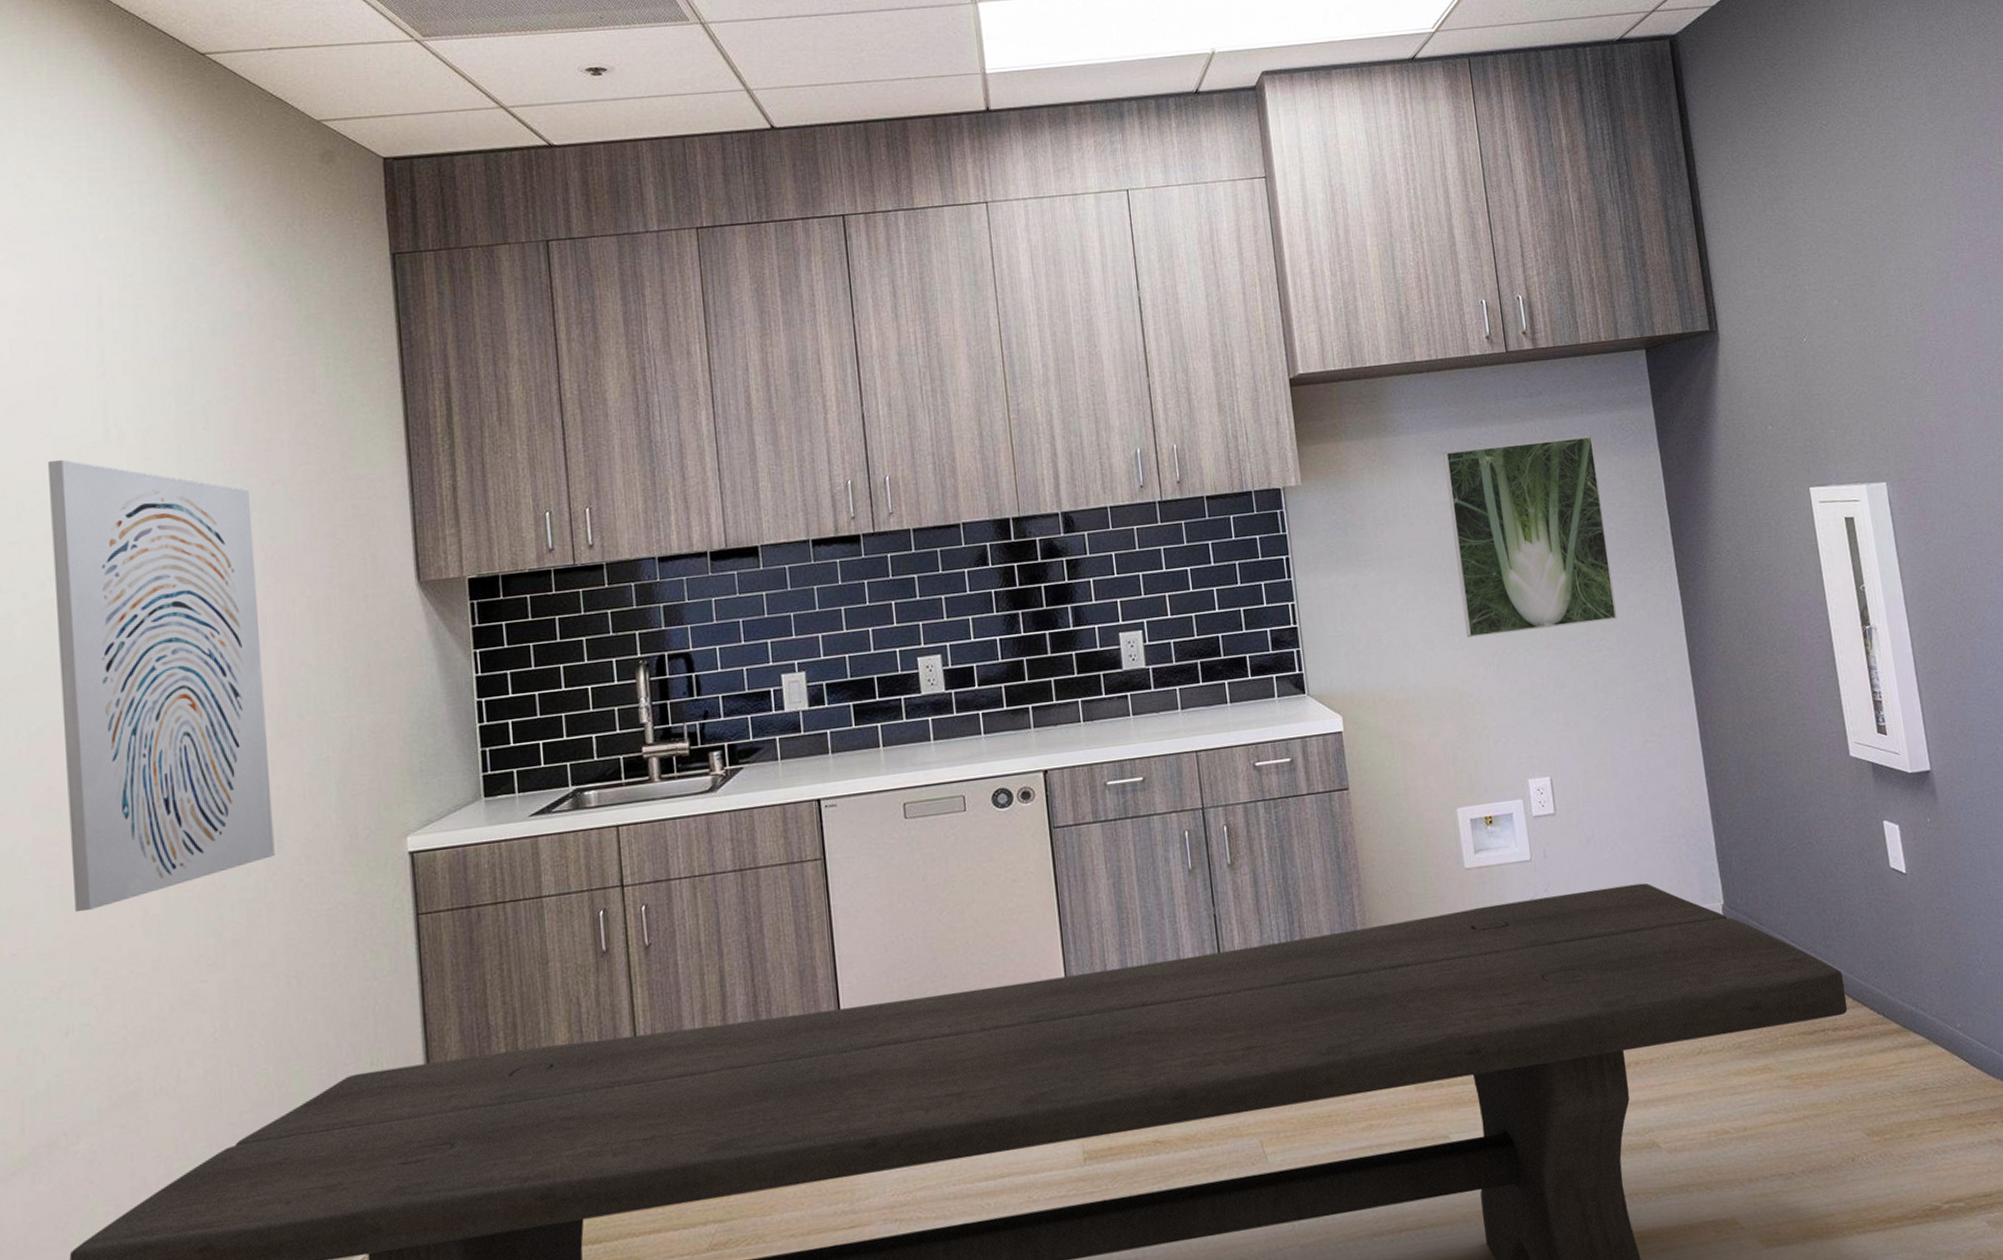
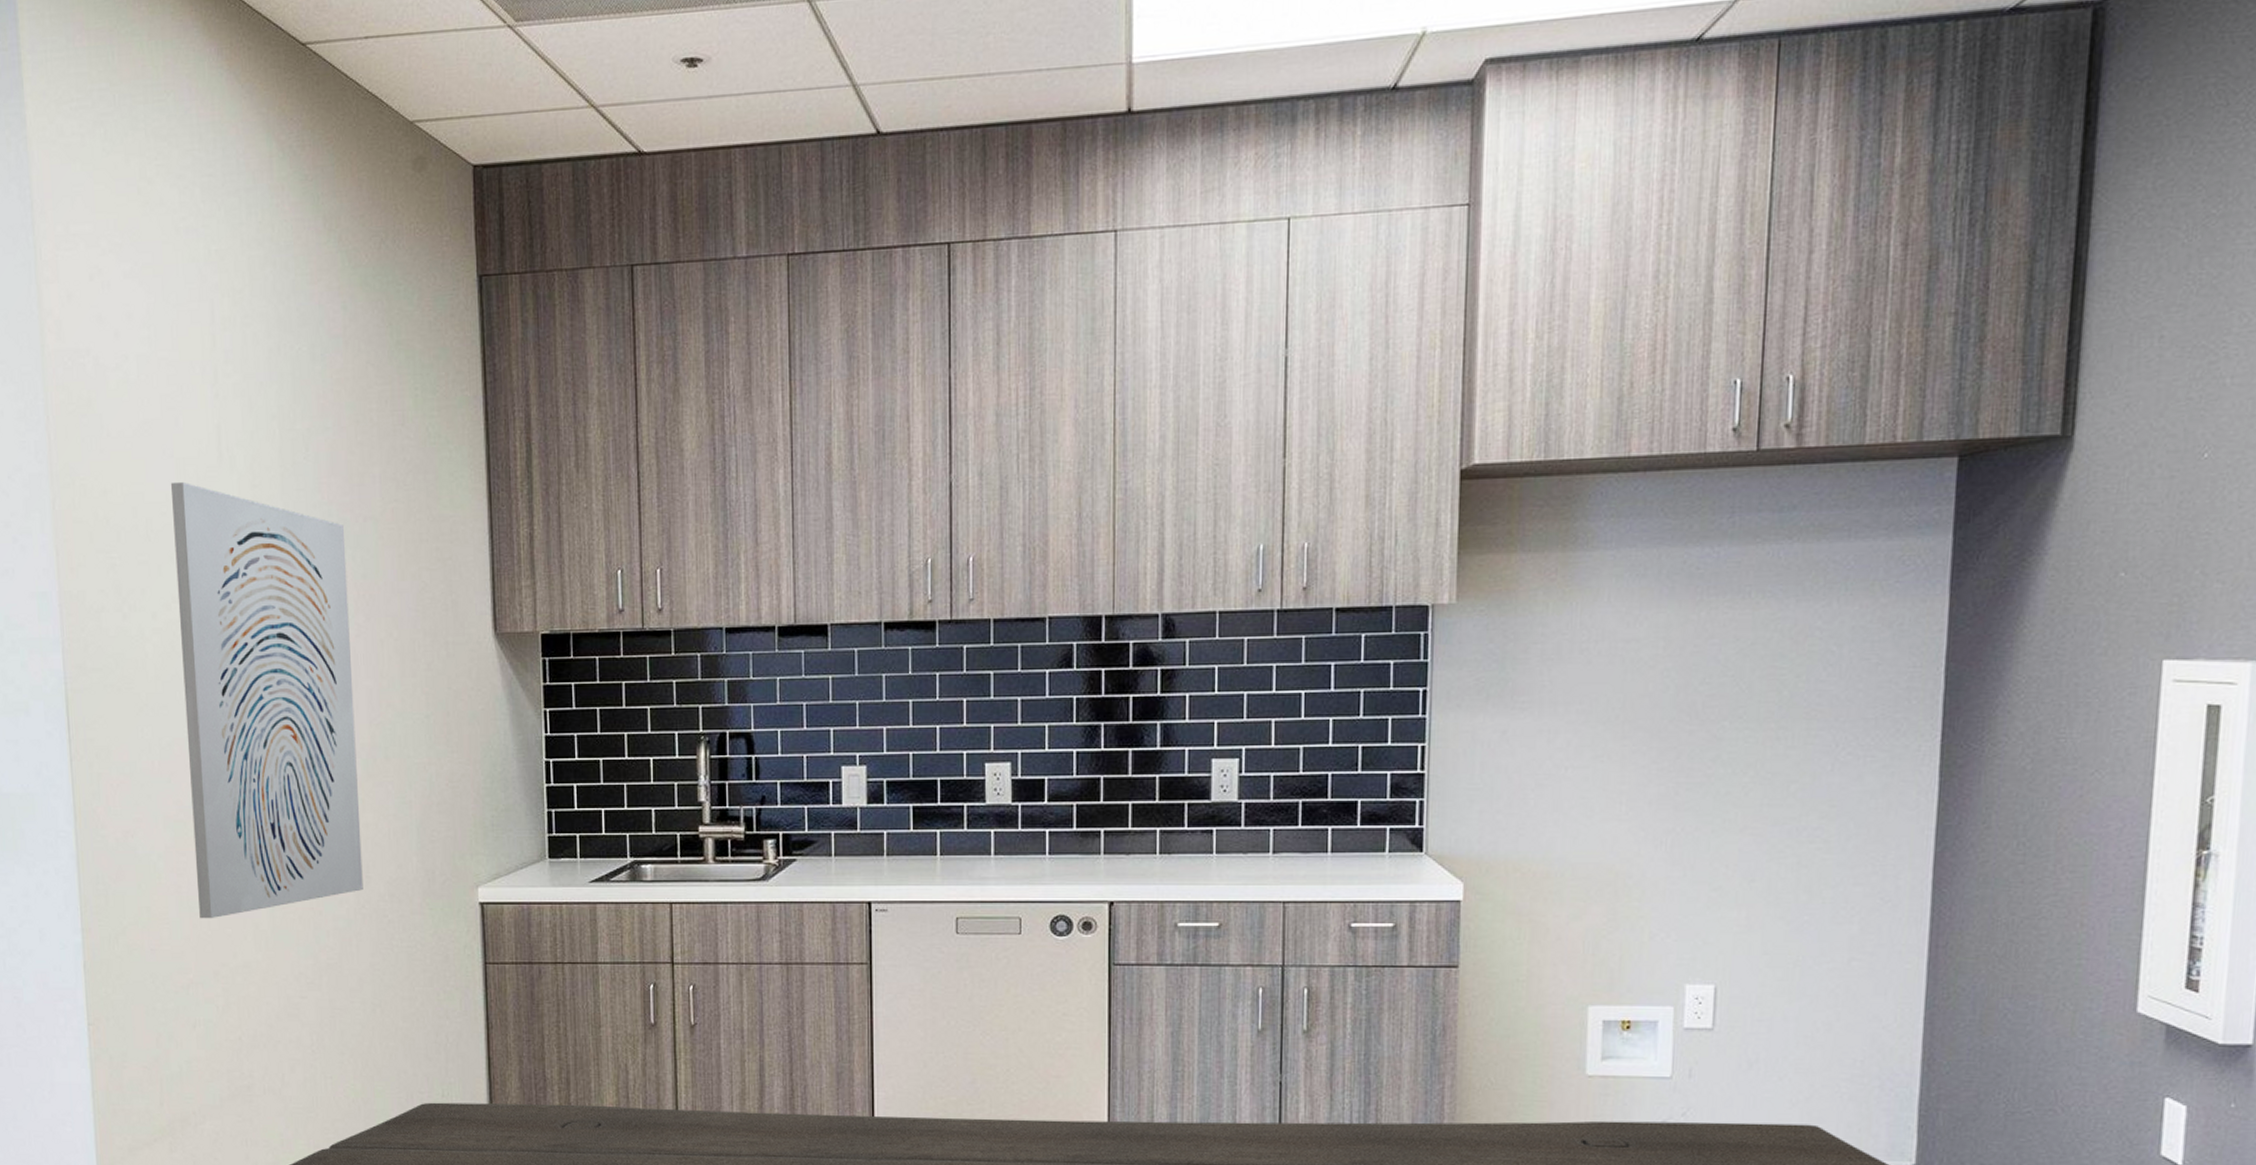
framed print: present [1443,436,1617,638] -> none [1637,568,1858,809]

